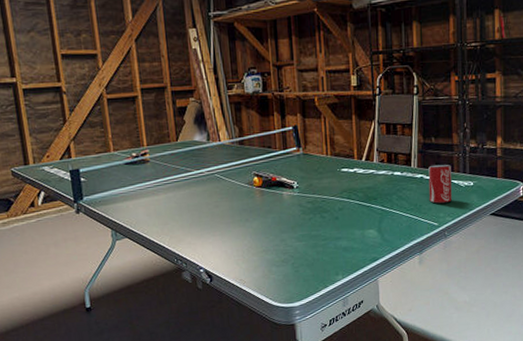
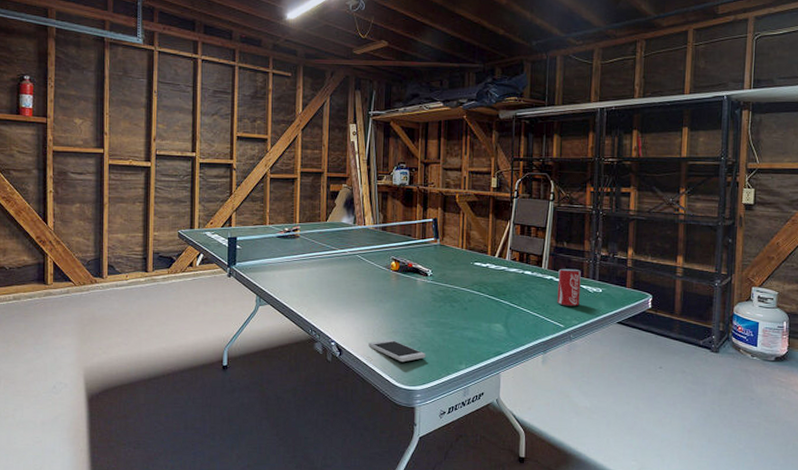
smartphone: none [239,258,301,281] -> present [368,339,426,363]

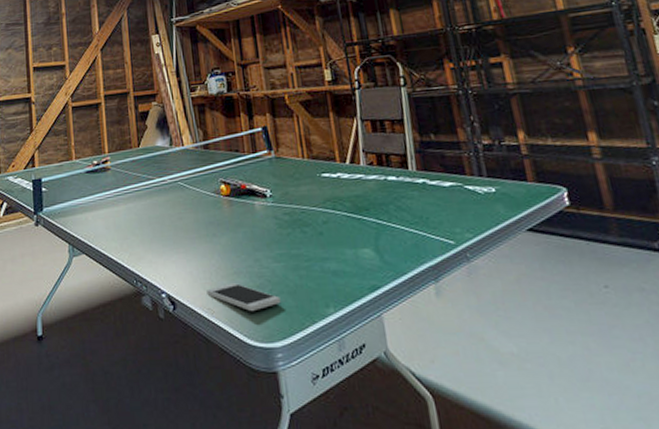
beverage can: present [557,268,581,306] -> none [431,166,469,216]

